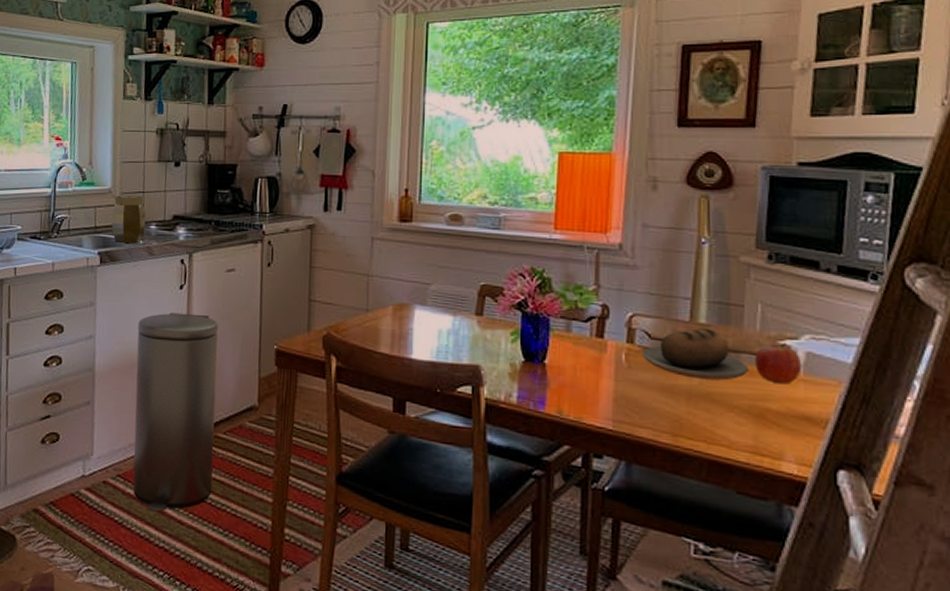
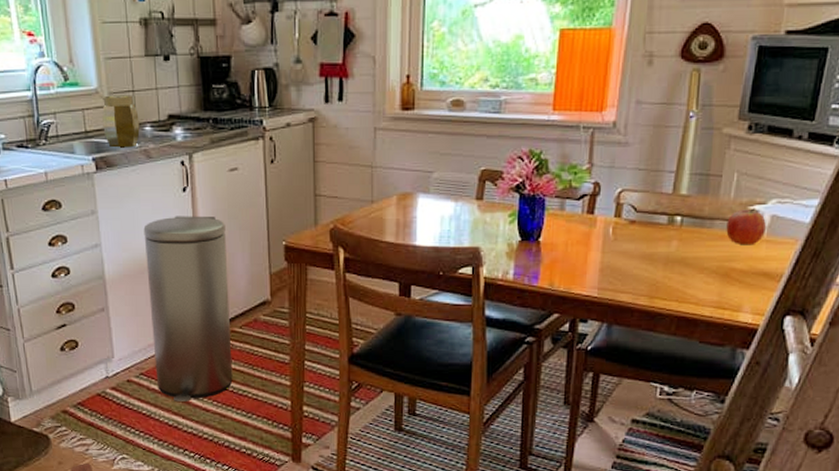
bread: present [641,328,748,381] -> none [627,199,720,246]

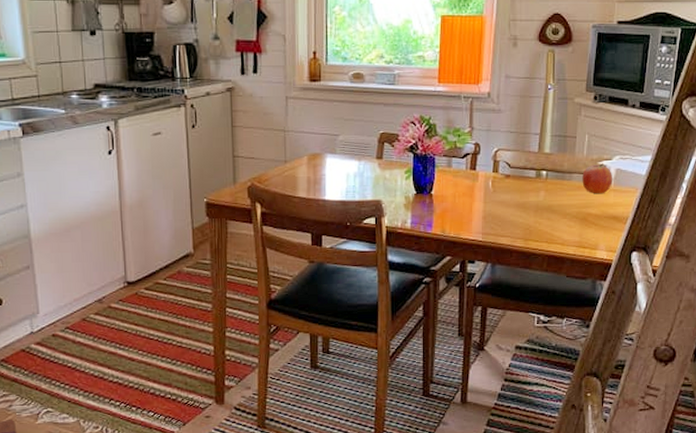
jar: present [102,95,140,148] -> none [29,66,67,114]
pedal bin: present [143,216,233,403] -> none [69,176,158,354]

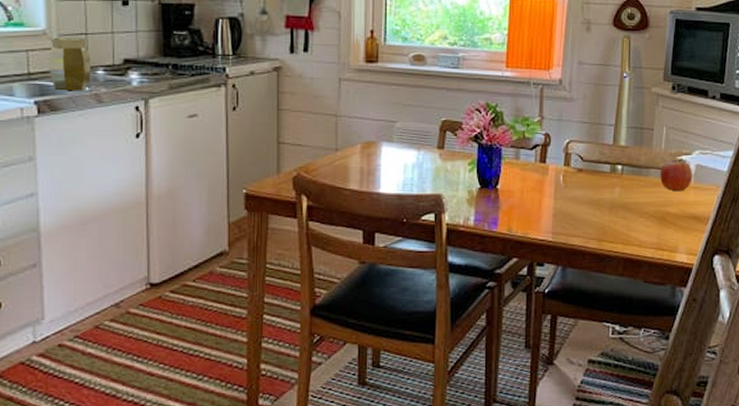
jar: none [29,66,67,114] -> present [49,37,91,91]

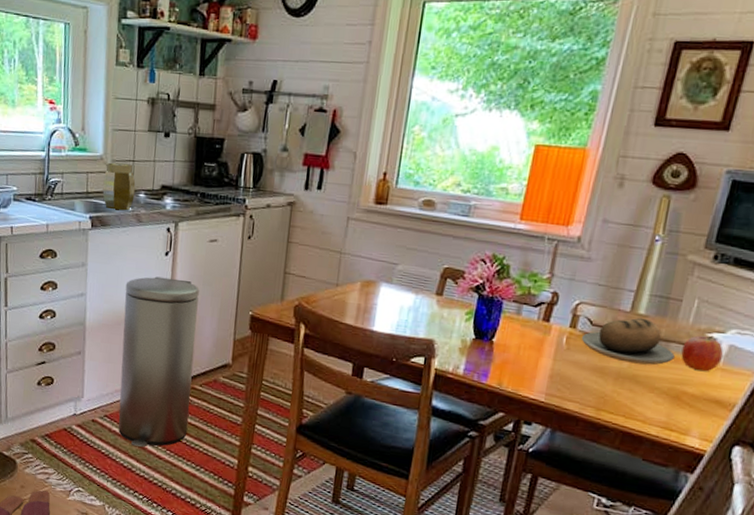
pedal bin: none [88,163,183,368] -> present [118,276,199,448]
bread: none [575,150,655,192] -> present [581,318,675,366]

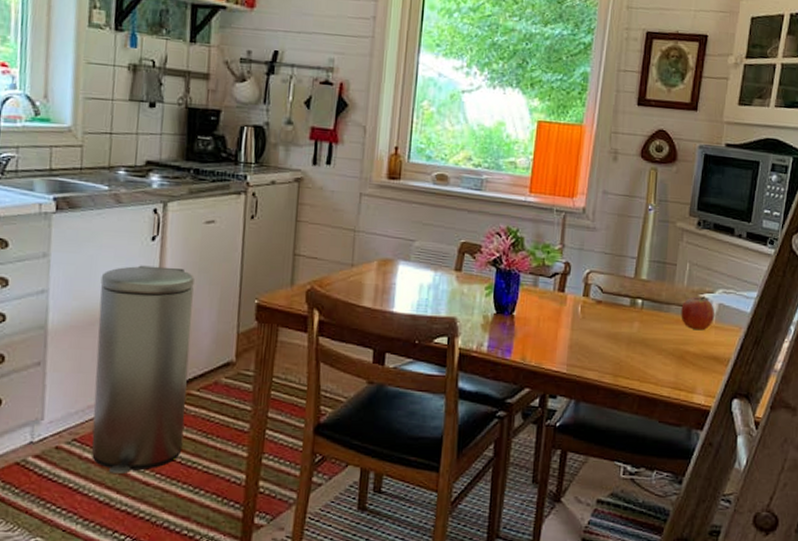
jar: present [102,162,136,211] -> none [71,134,114,190]
bread: present [581,318,675,366] -> none [594,284,676,328]

